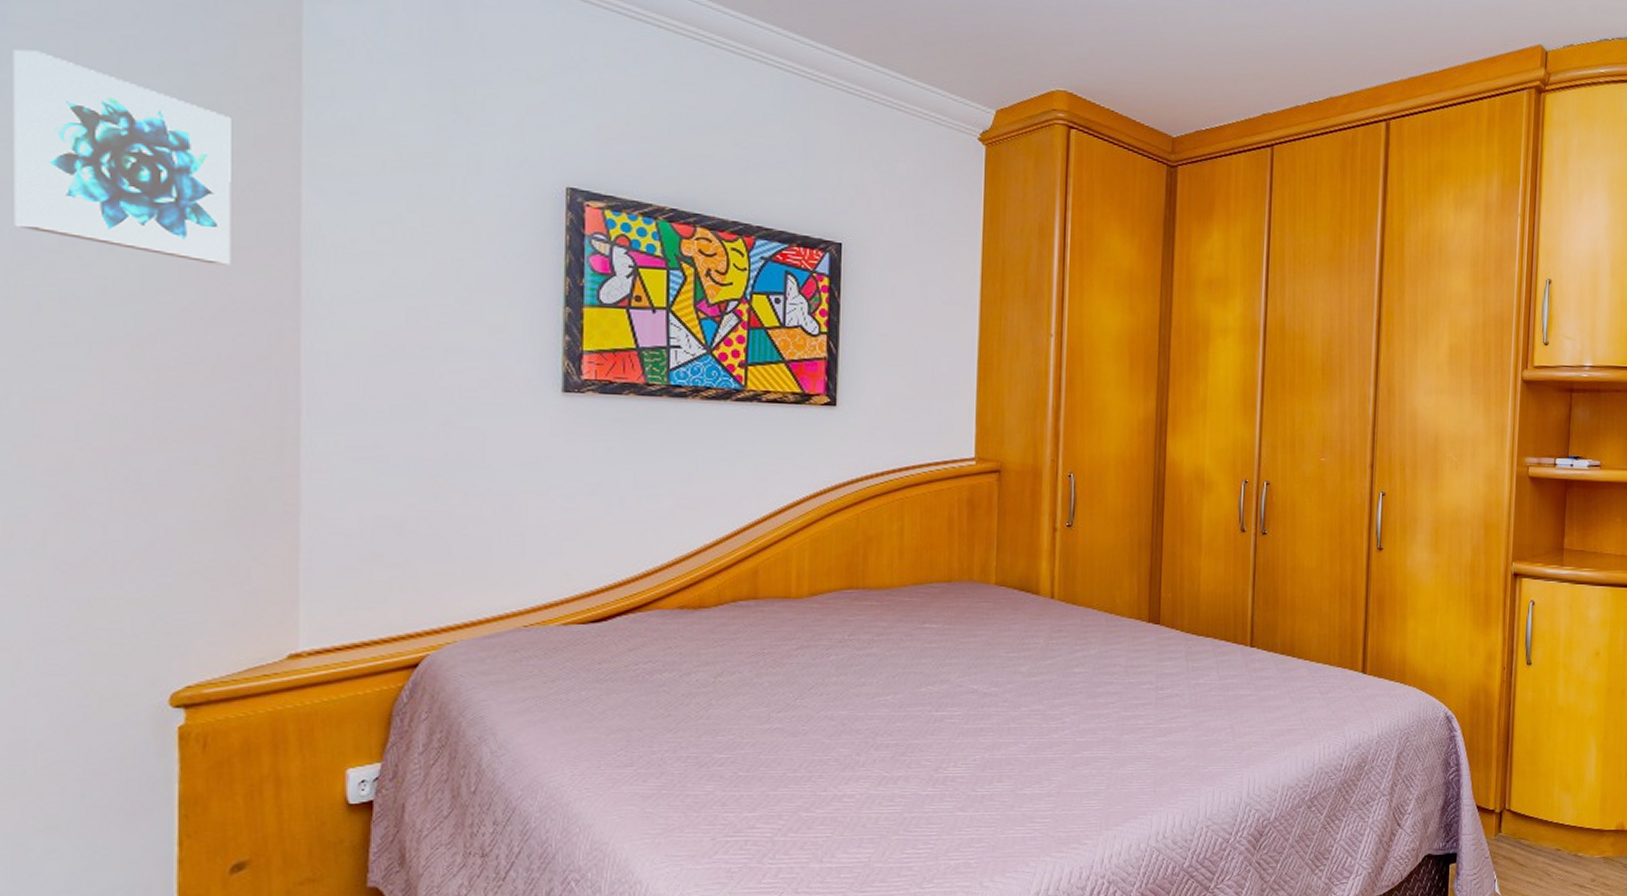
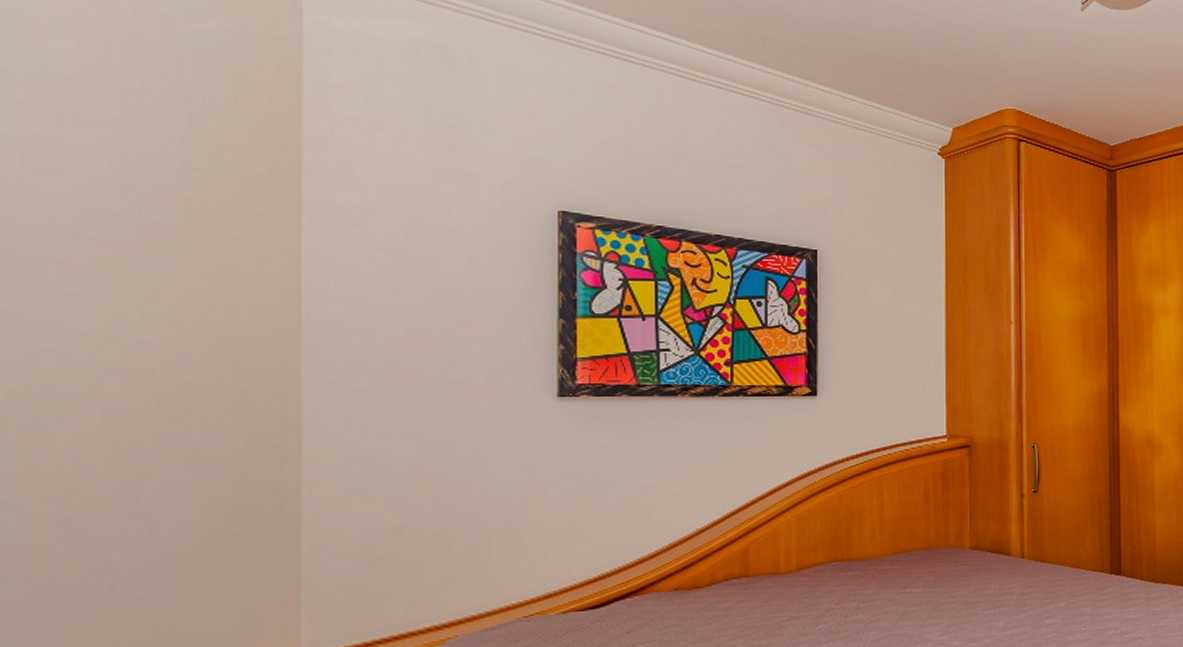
wall art: present [13,49,231,265] -> none [13,104,232,296]

